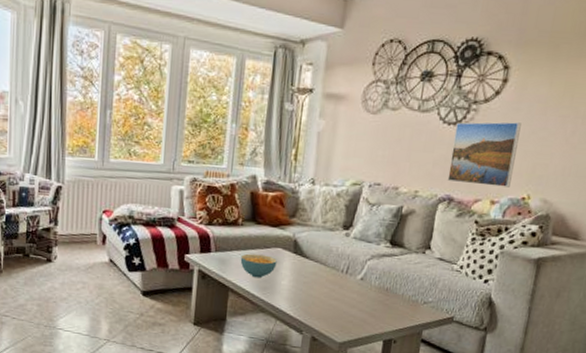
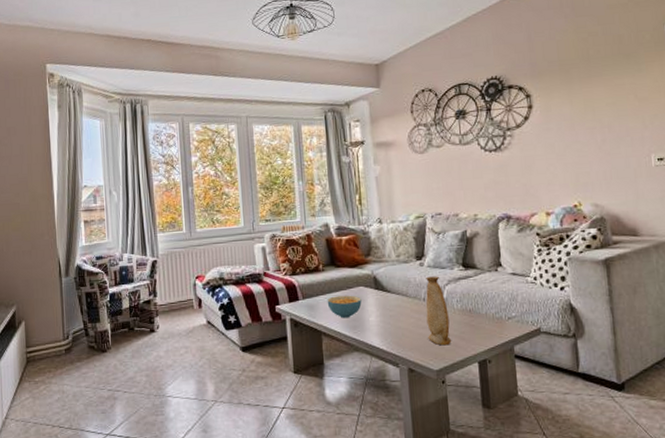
vase: none [338,248,365,320] -> present [426,276,452,346]
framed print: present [447,121,521,187] -> none [497,140,560,202]

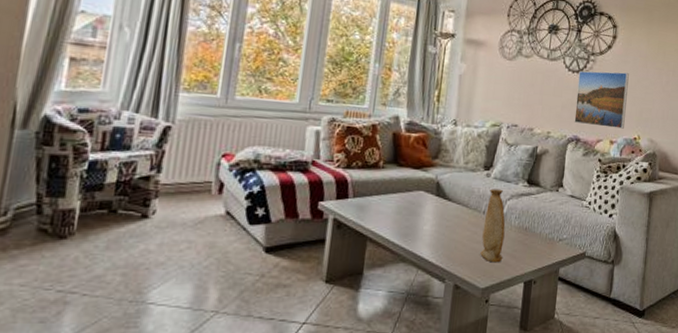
cereal bowl: present [327,295,362,319] -> none [380,198,419,225]
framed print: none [497,140,560,202] -> present [574,70,629,129]

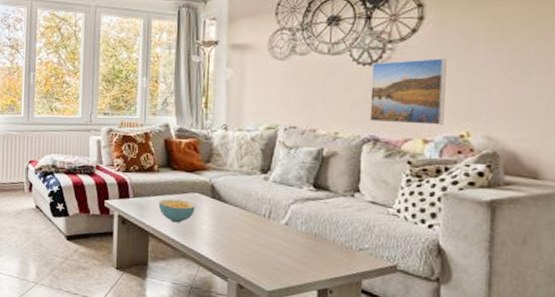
cereal bowl: none [380,198,419,225] -> present [158,198,195,223]
vase: present [480,189,506,263] -> none [264,192,290,268]

